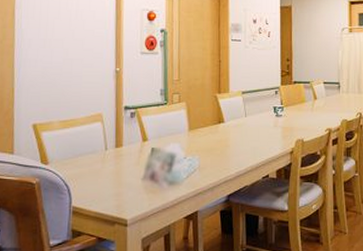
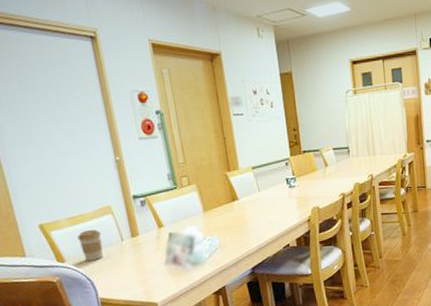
coffee cup: none [65,136,87,166] -> present [77,230,103,261]

